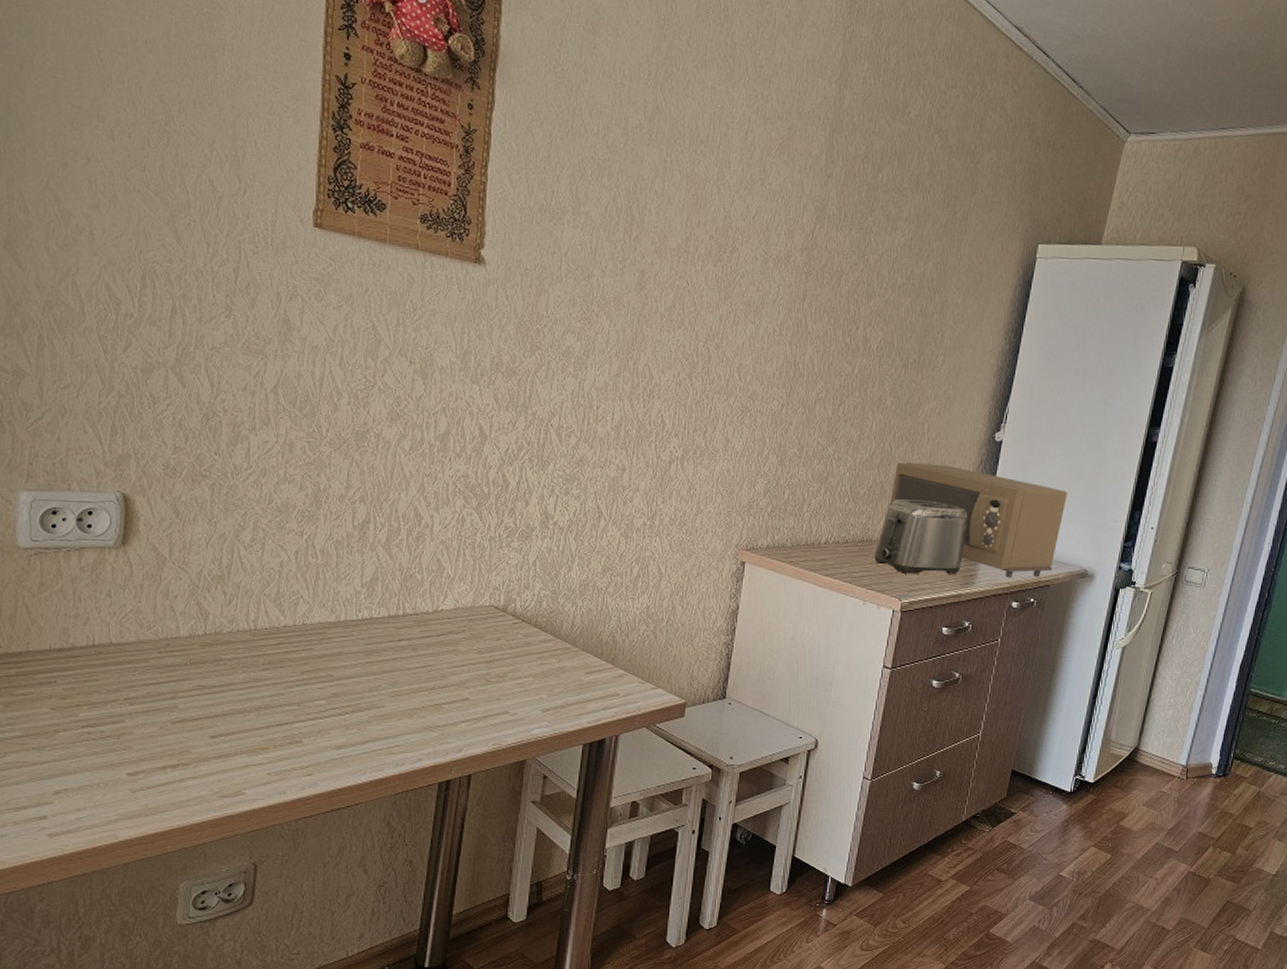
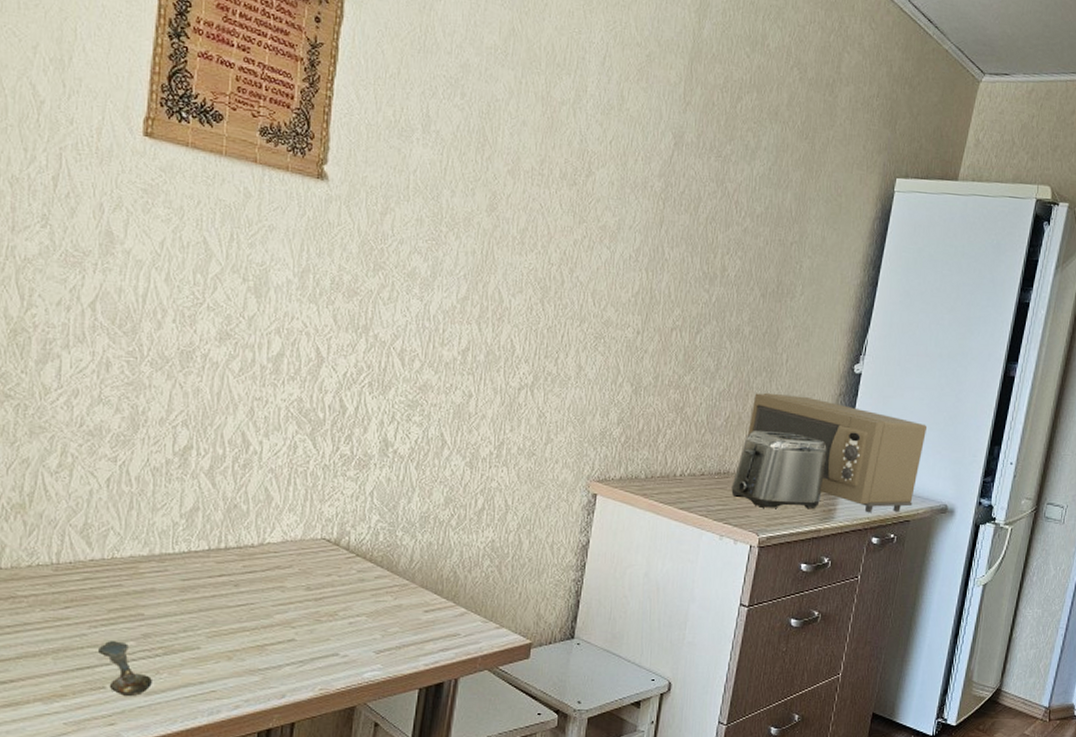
spoon: none [295,700,343,751] -> present [98,641,152,697]

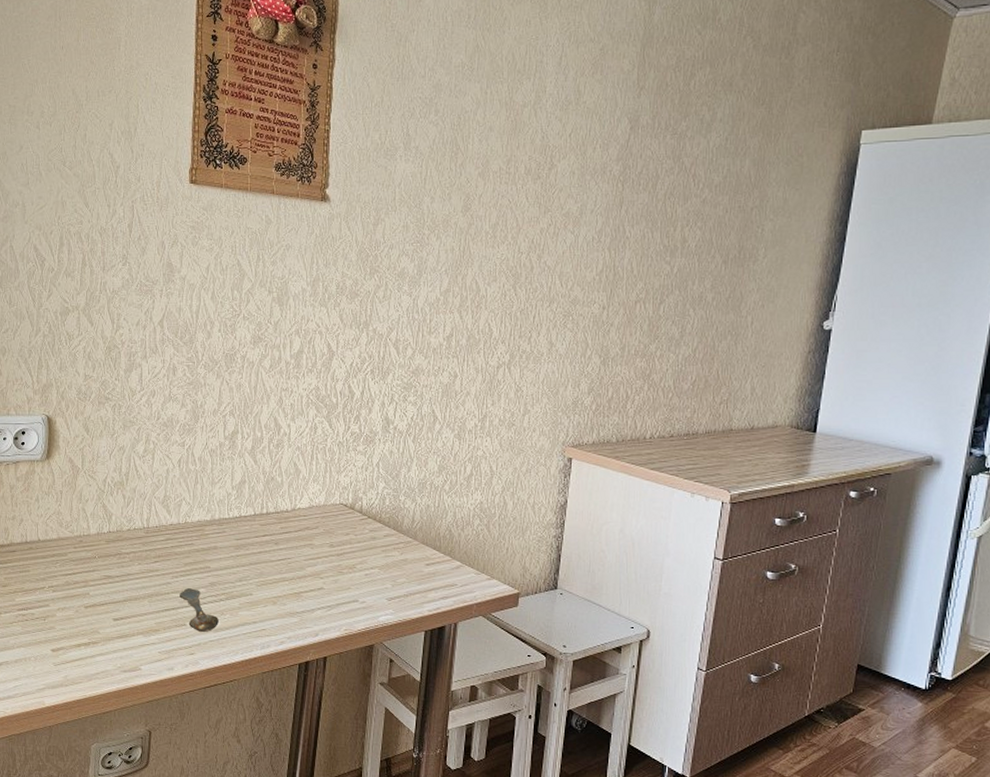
toaster: present [731,431,827,510] -> none [701,392,798,466]
microwave: present [748,392,927,513] -> none [715,355,906,468]

